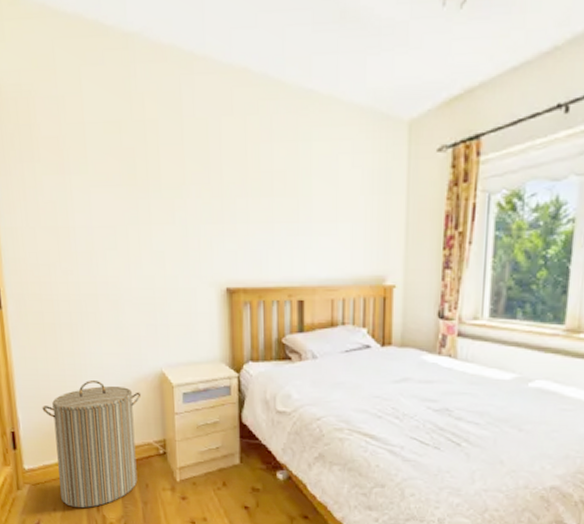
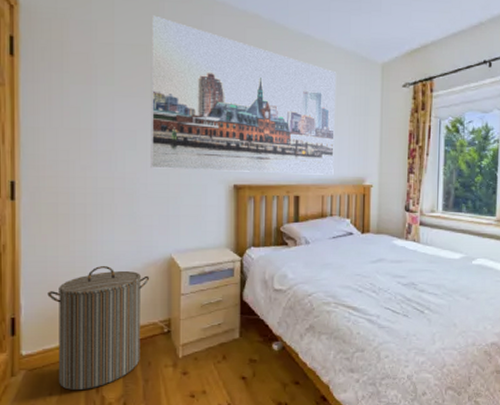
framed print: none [123,82,349,274] -> present [150,15,337,175]

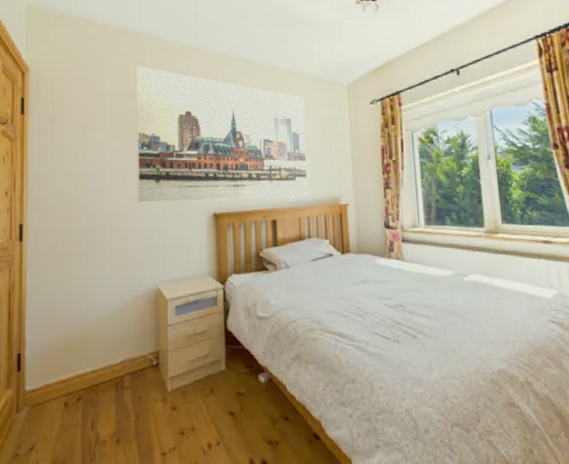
laundry hamper: present [47,266,150,390] -> none [49,300,139,426]

